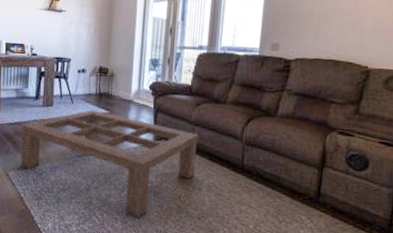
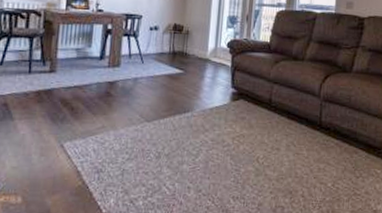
coffee table: present [20,110,199,219] -> none [78,70,278,186]

